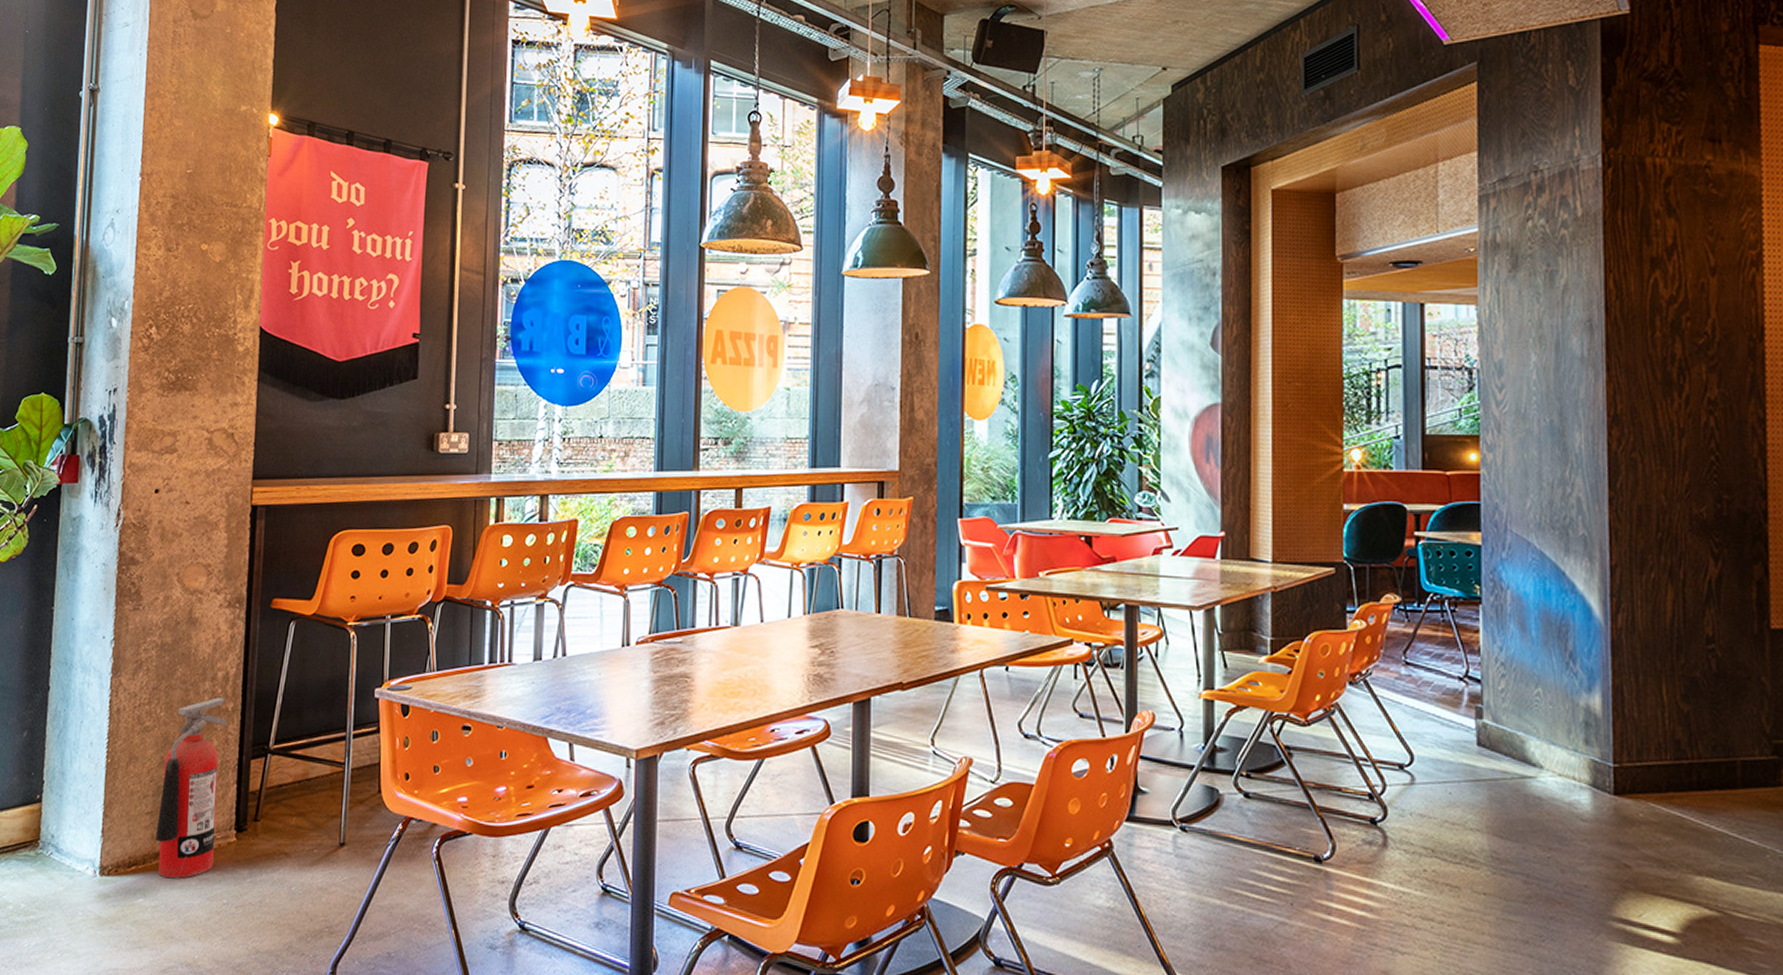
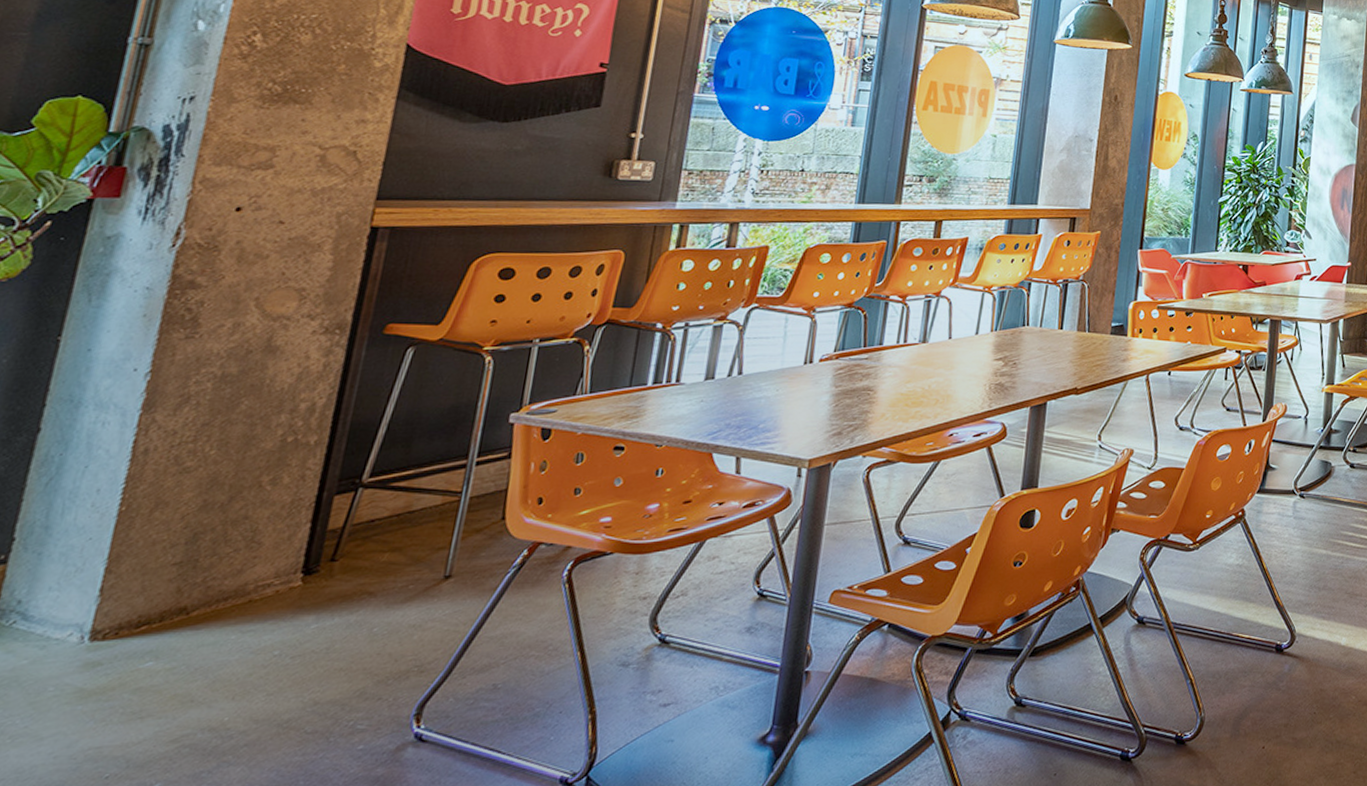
fire extinguisher: present [155,697,229,879] -> none [182,431,308,635]

